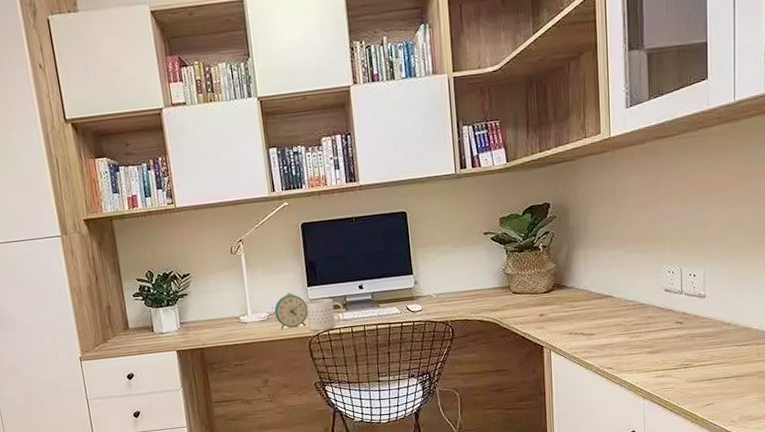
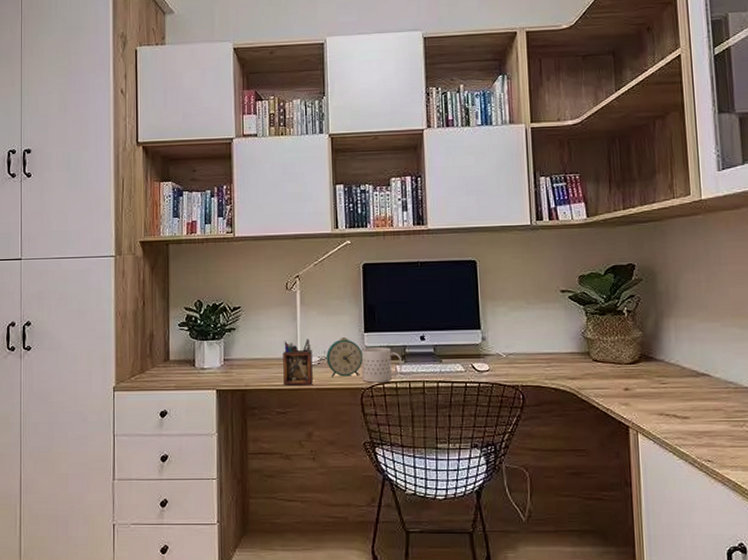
desk organizer: none [234,297,265,341] -> present [283,338,313,386]

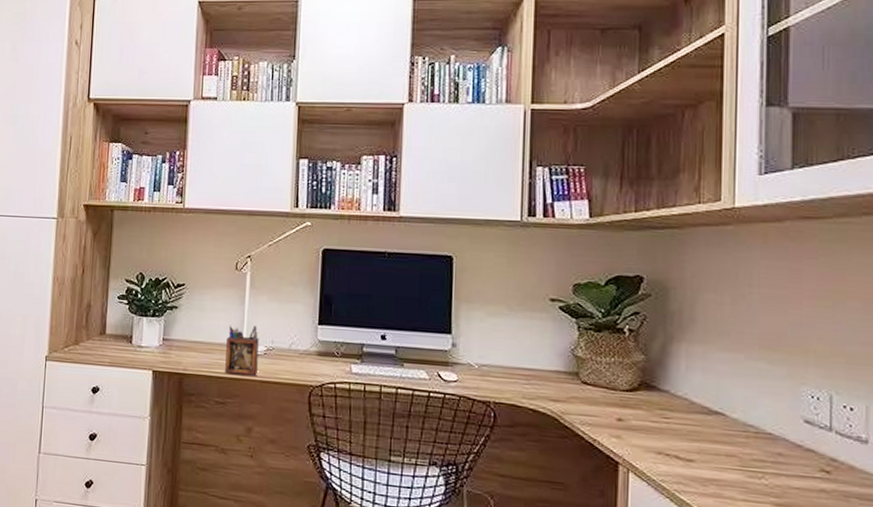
alarm clock: present [326,338,363,377] -> none [274,328,314,372]
mug: present [361,347,402,383] -> none [311,341,358,382]

